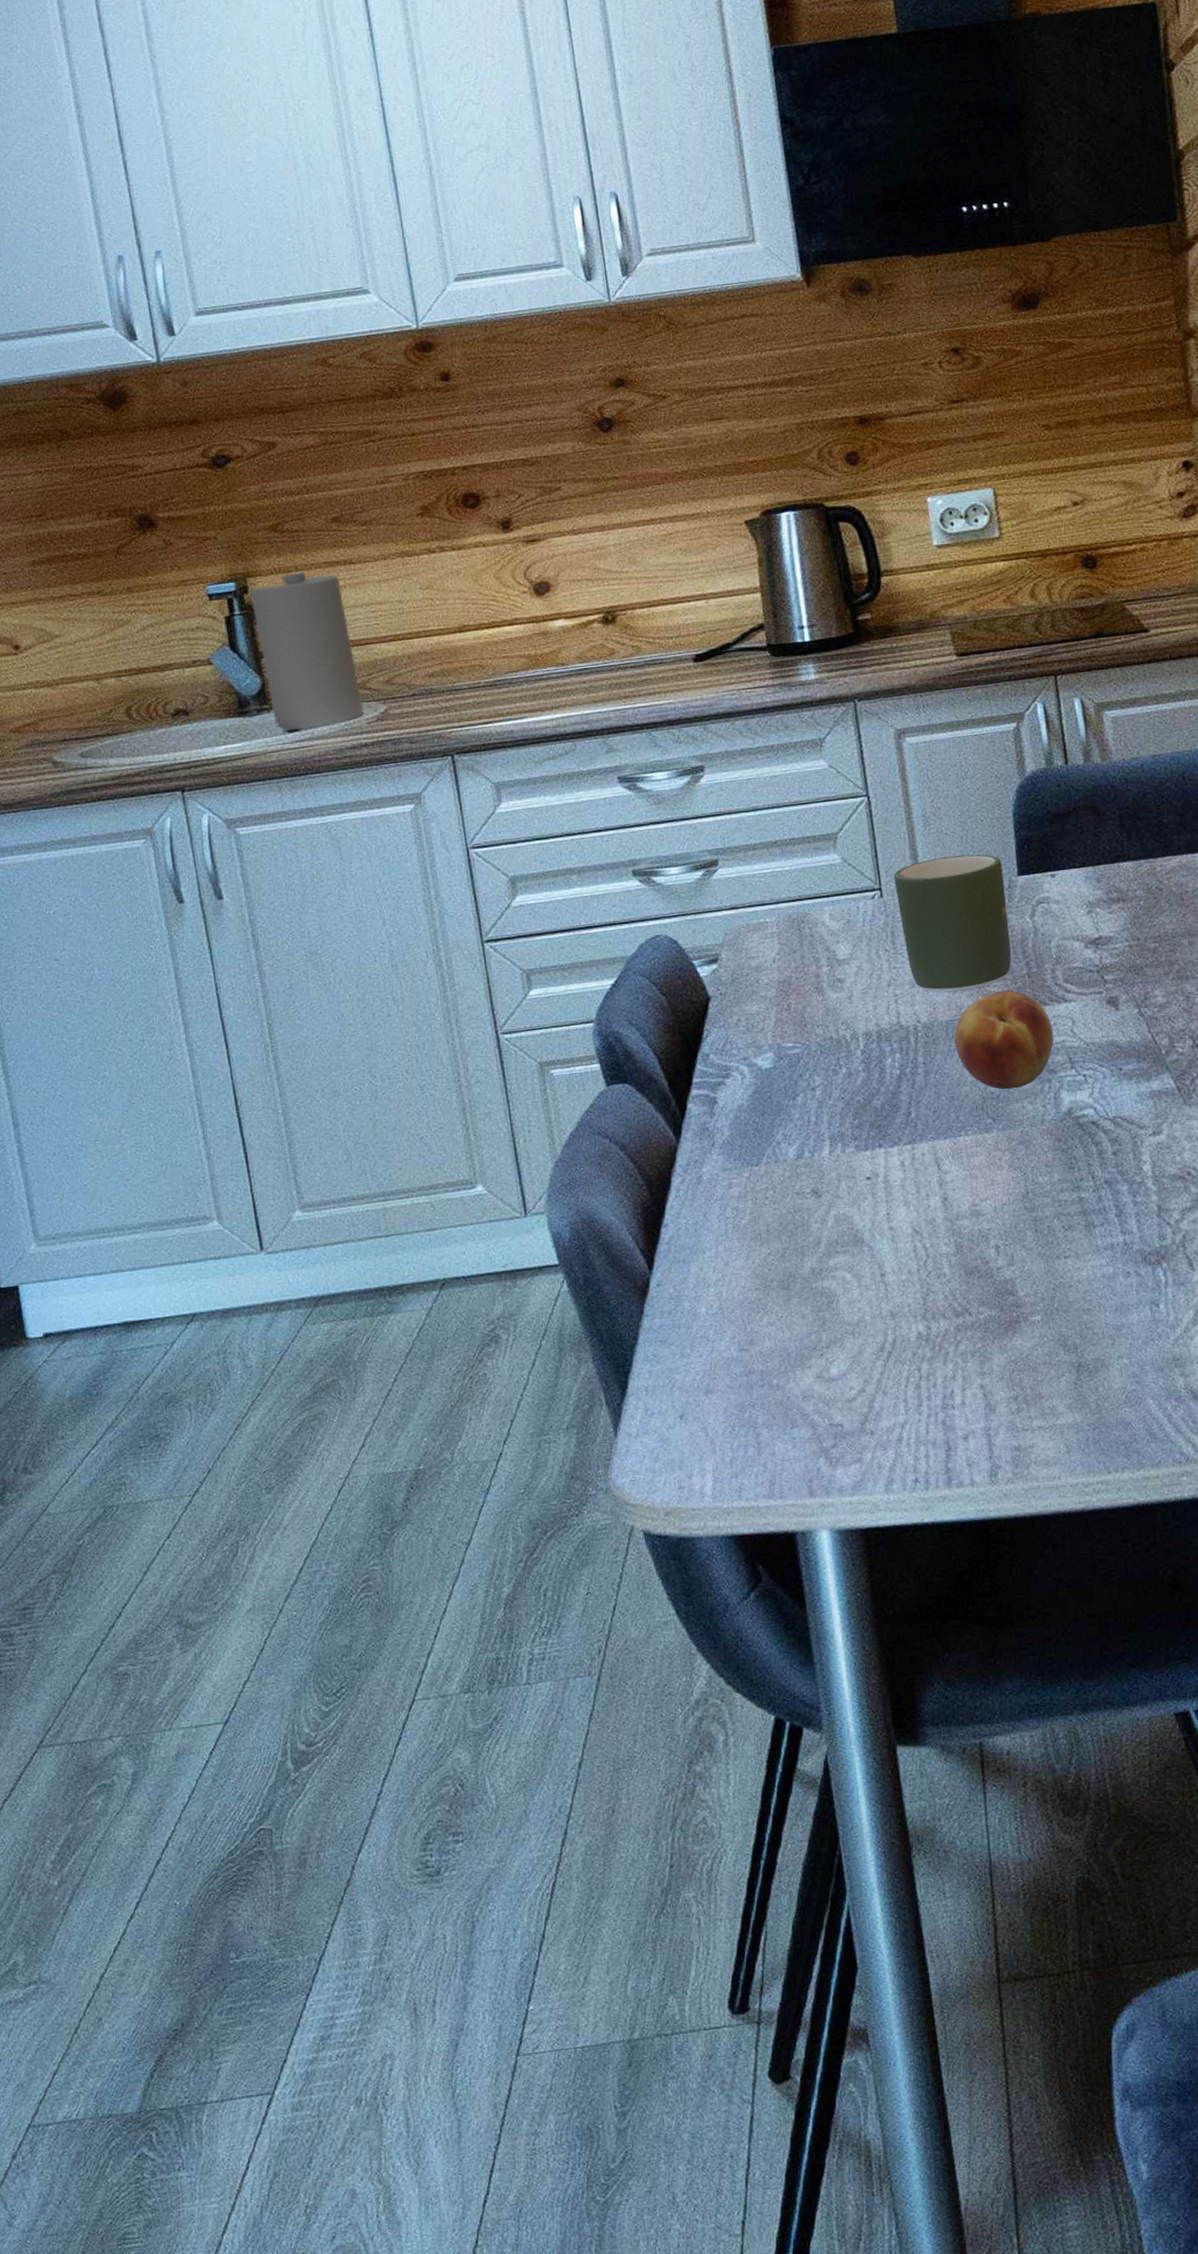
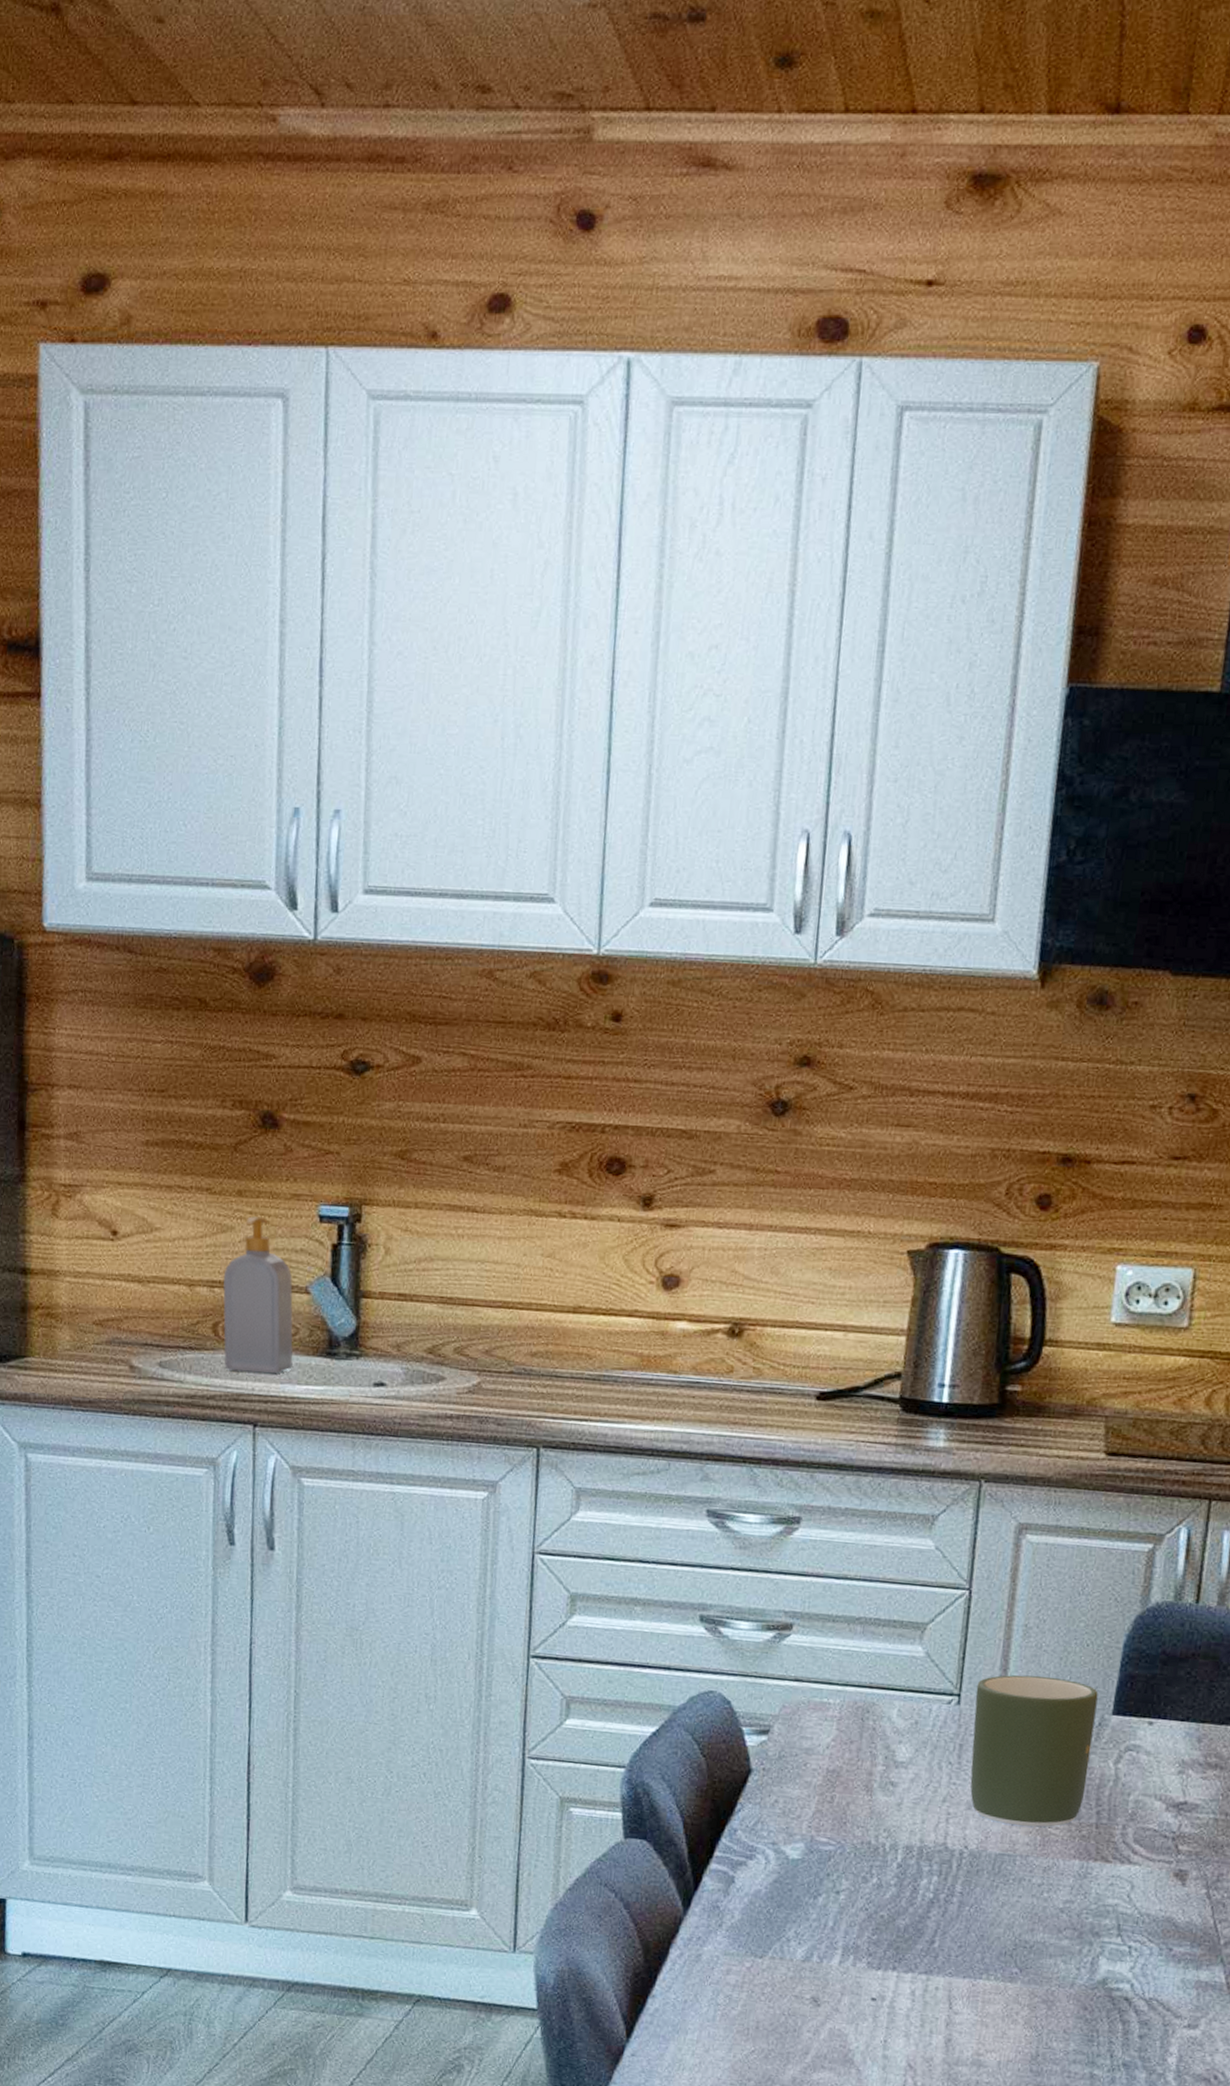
soap bottle: none [127,606,208,747] -> present [223,1216,293,1374]
paper towel holder: present [250,571,364,731] -> none [361,1210,459,1388]
fruit: present [954,990,1054,1090] -> none [998,1834,1109,1944]

